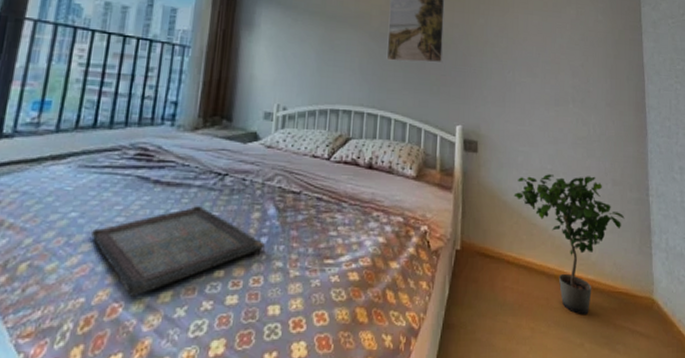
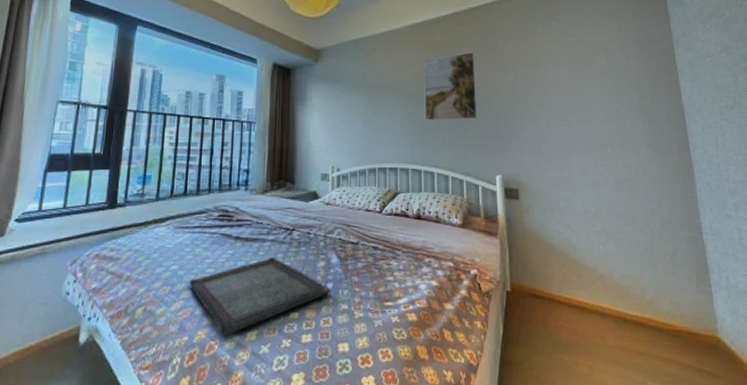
potted plant: present [513,174,625,316] -> none [559,217,678,354]

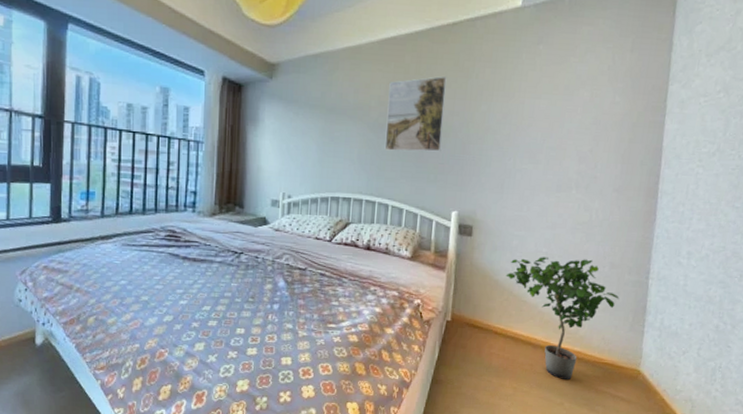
serving tray: present [189,257,331,337] -> none [139,278,277,346]
potted plant: none [559,217,678,354] -> present [505,257,620,381]

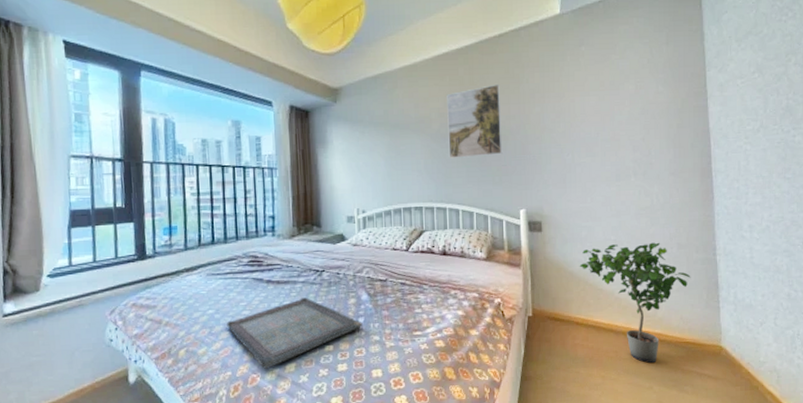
serving tray: none [139,278,277,346] -> present [227,297,363,370]

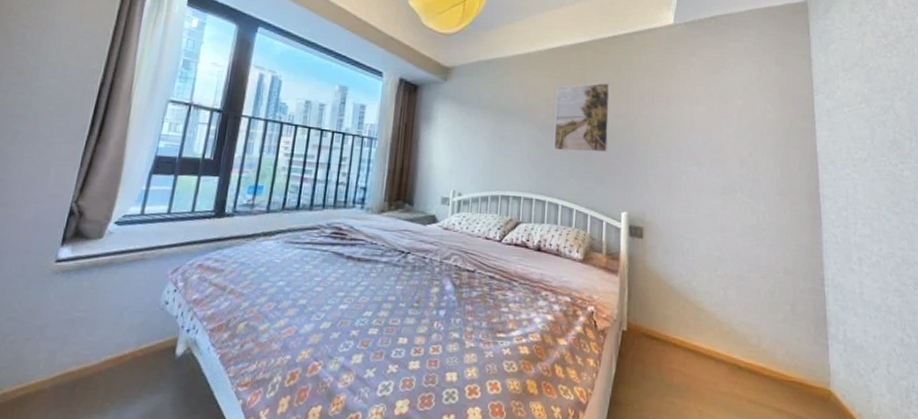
serving tray: present [227,297,363,370] -> none [296,280,443,358]
potted plant: present [579,242,691,364] -> none [680,261,798,402]

